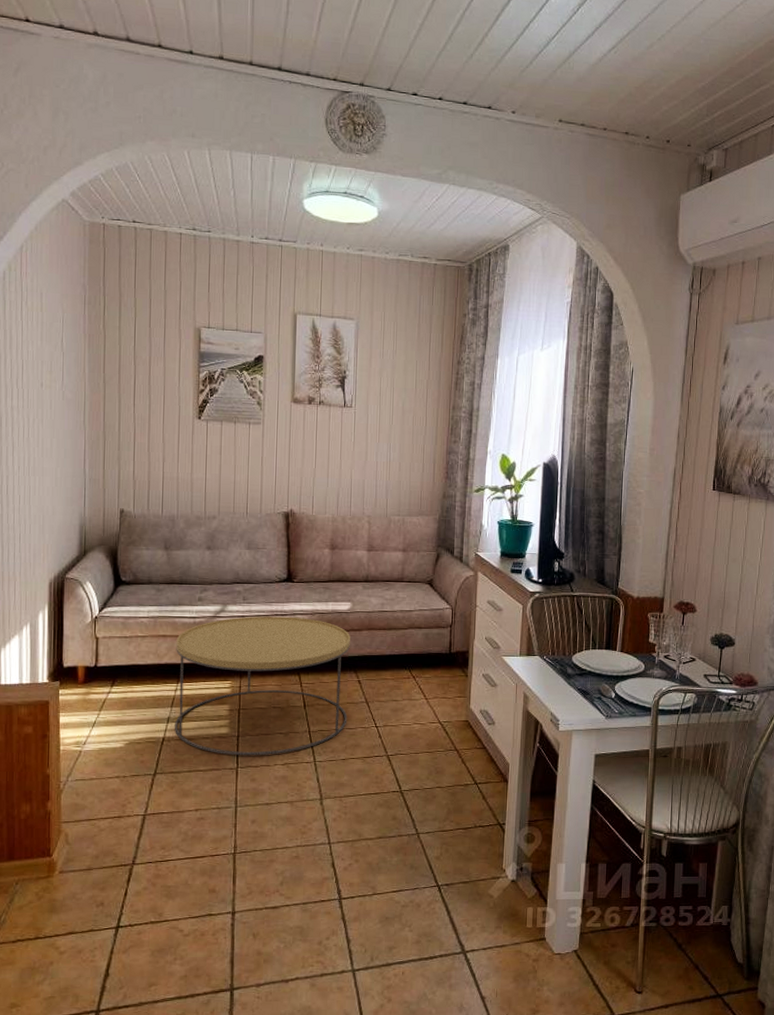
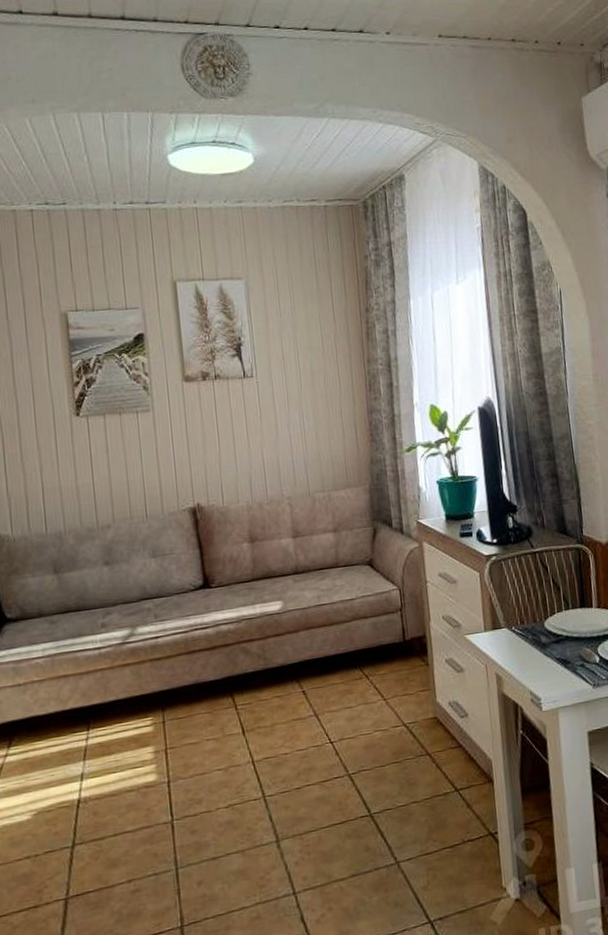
coffee table: present [174,616,350,756] -> none [80,627,296,808]

